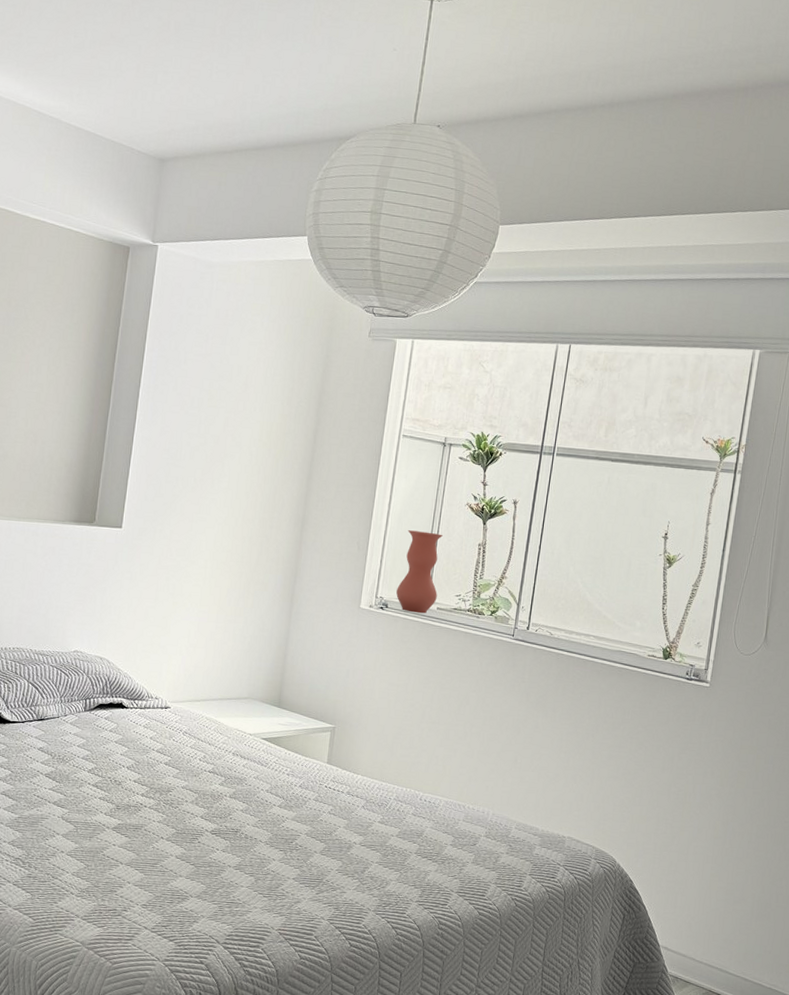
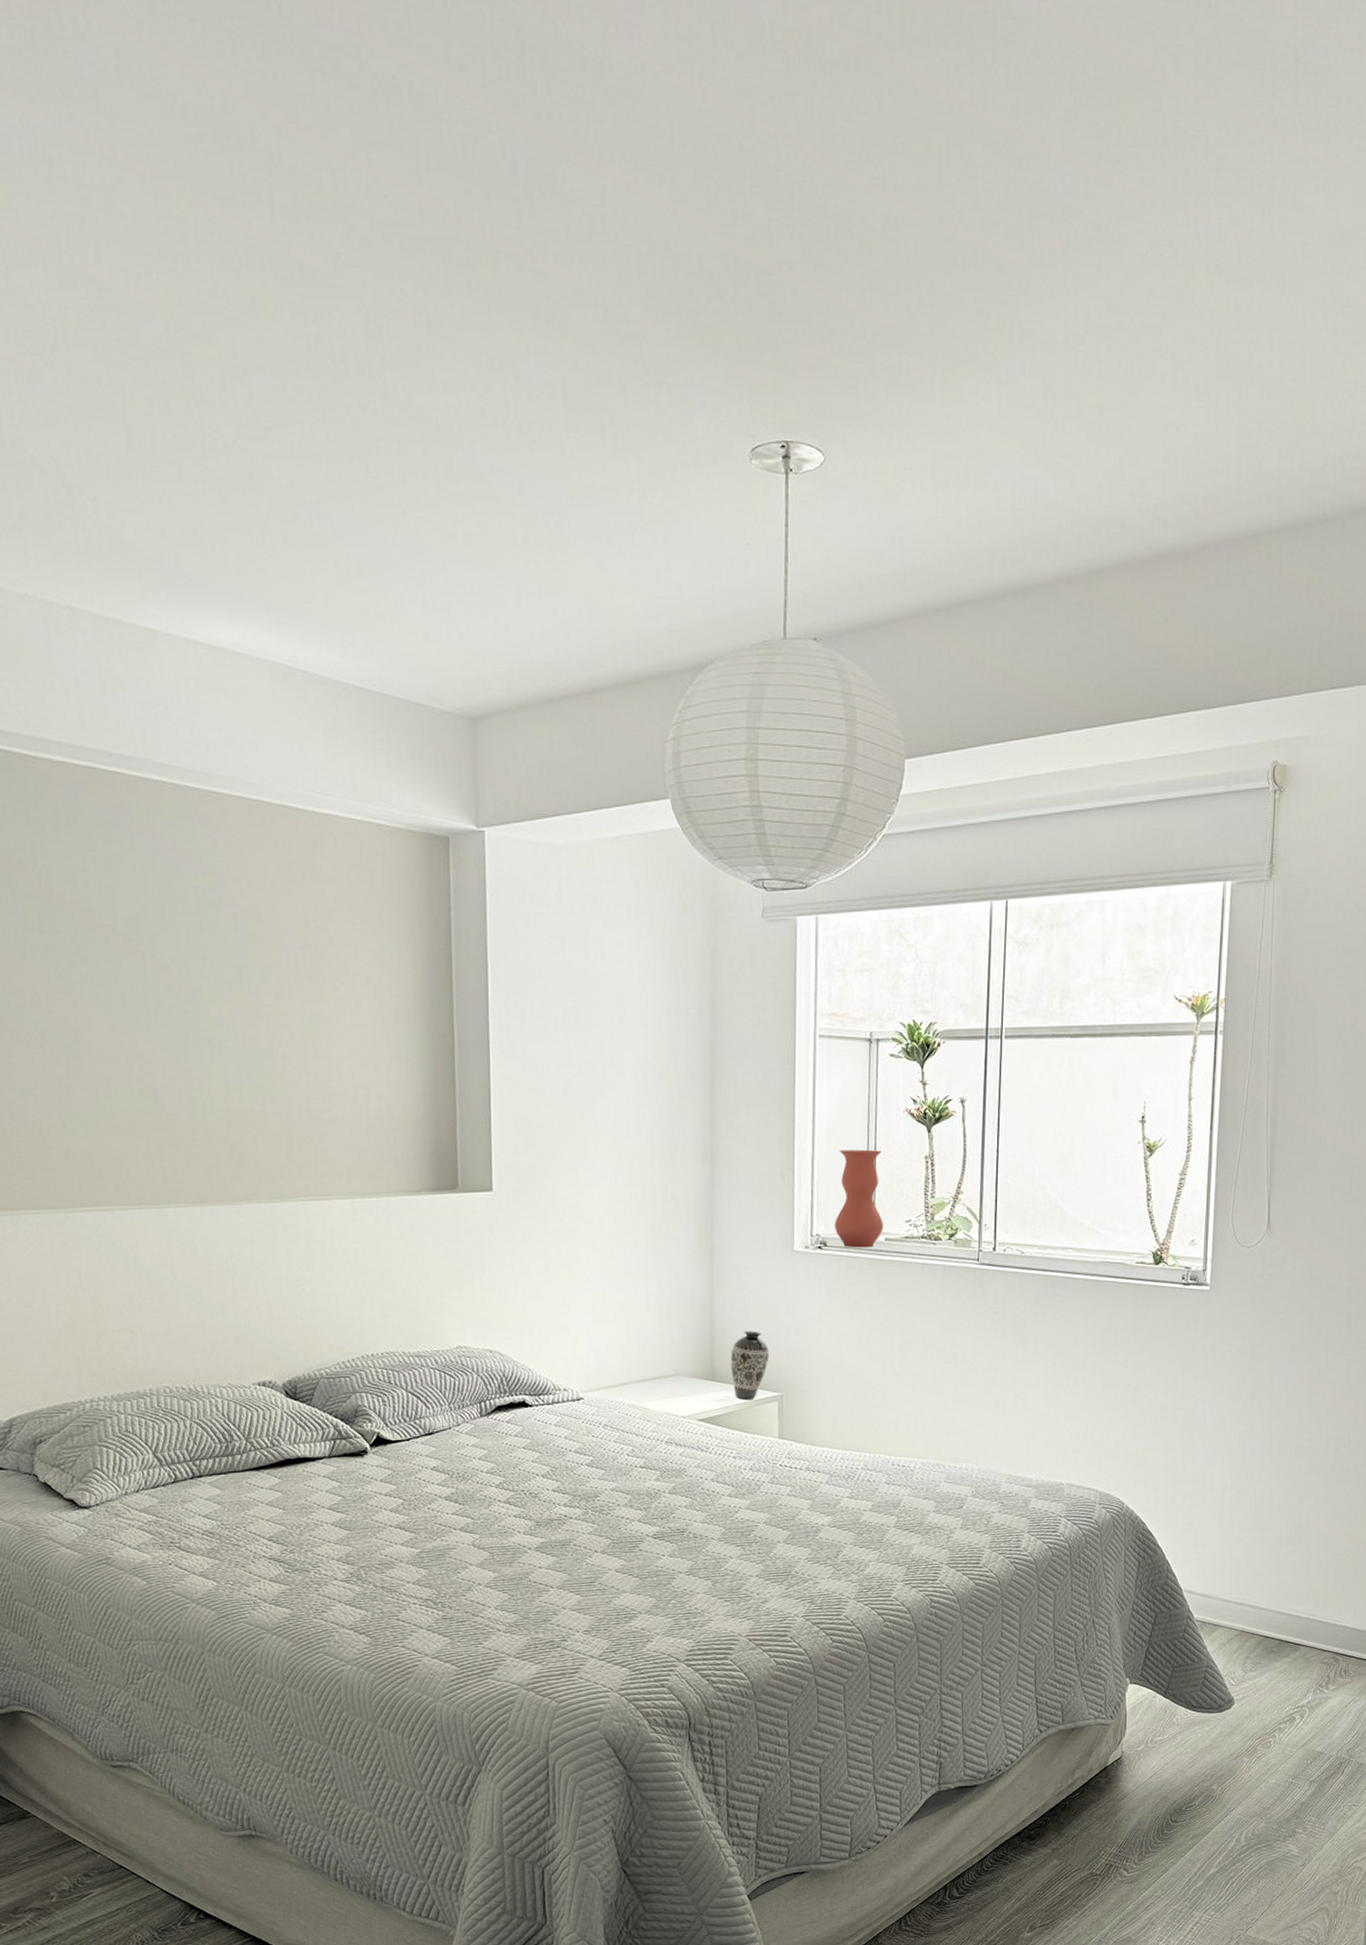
decorative vase: none [294,669,329,728] -> present [730,1331,770,1401]

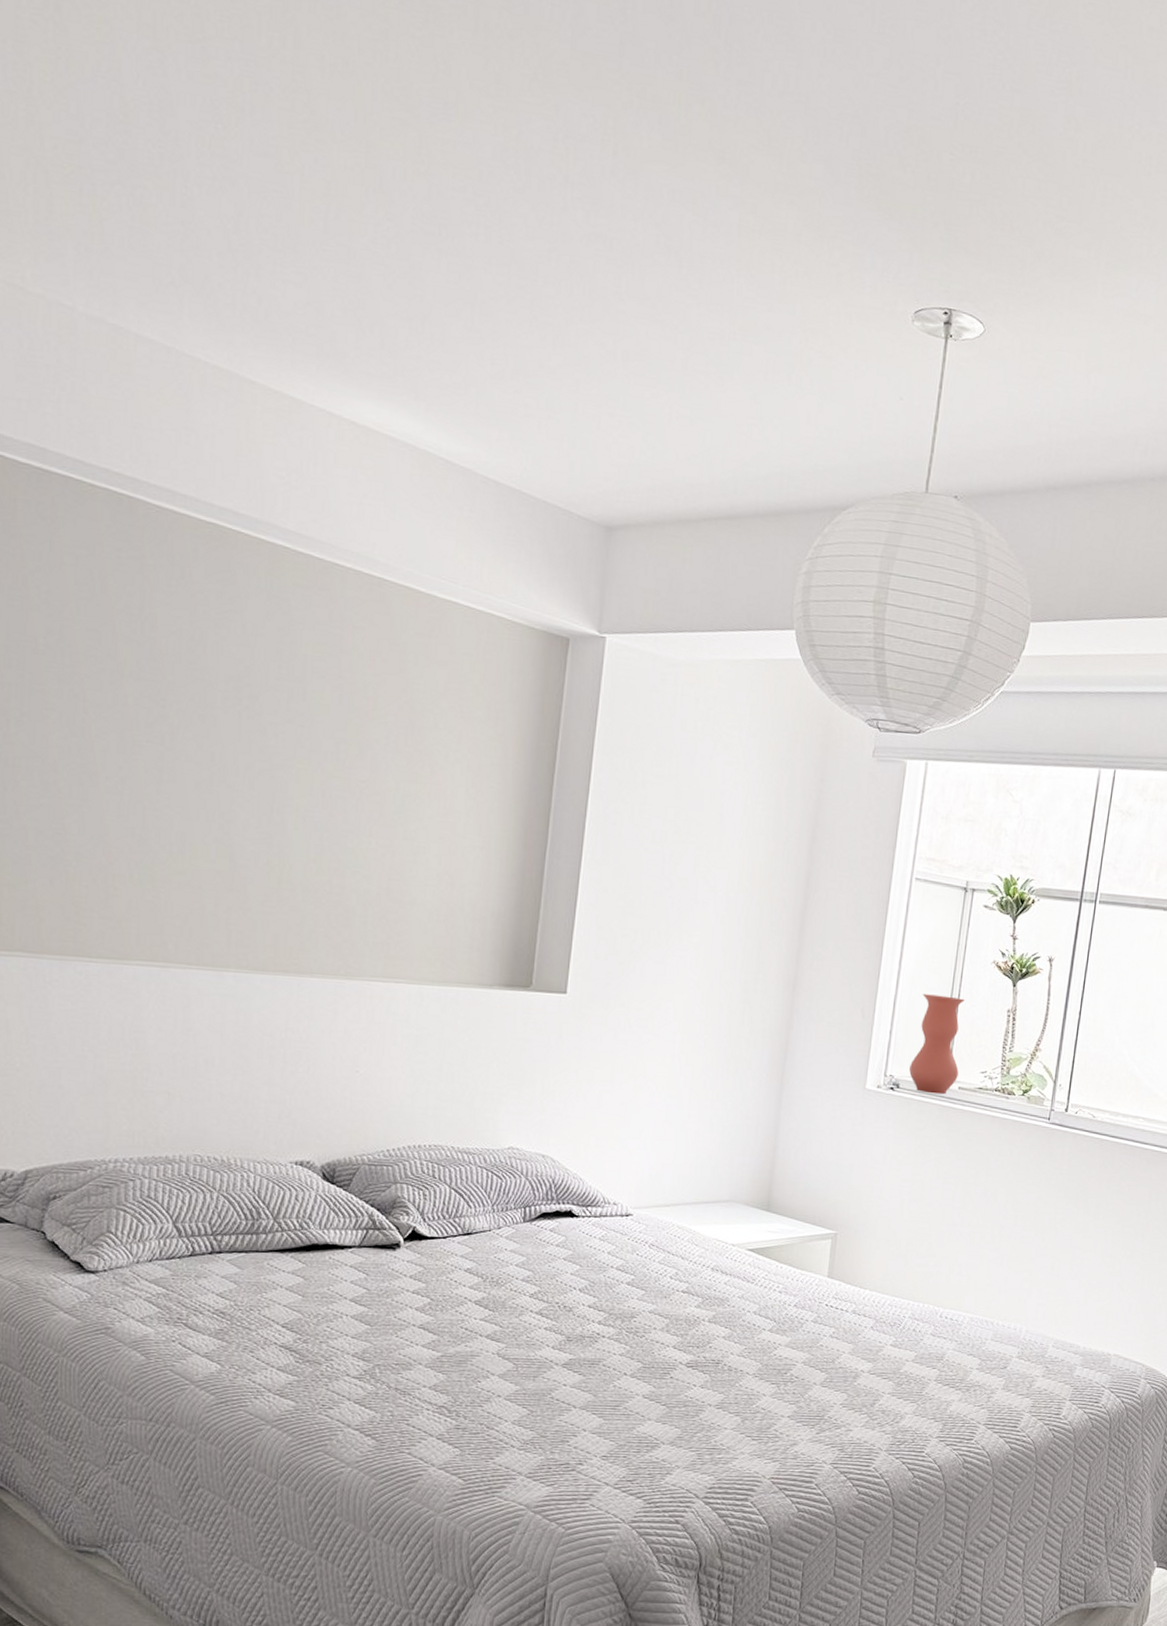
decorative vase: present [730,1331,770,1401] -> none [787,1164,829,1235]

